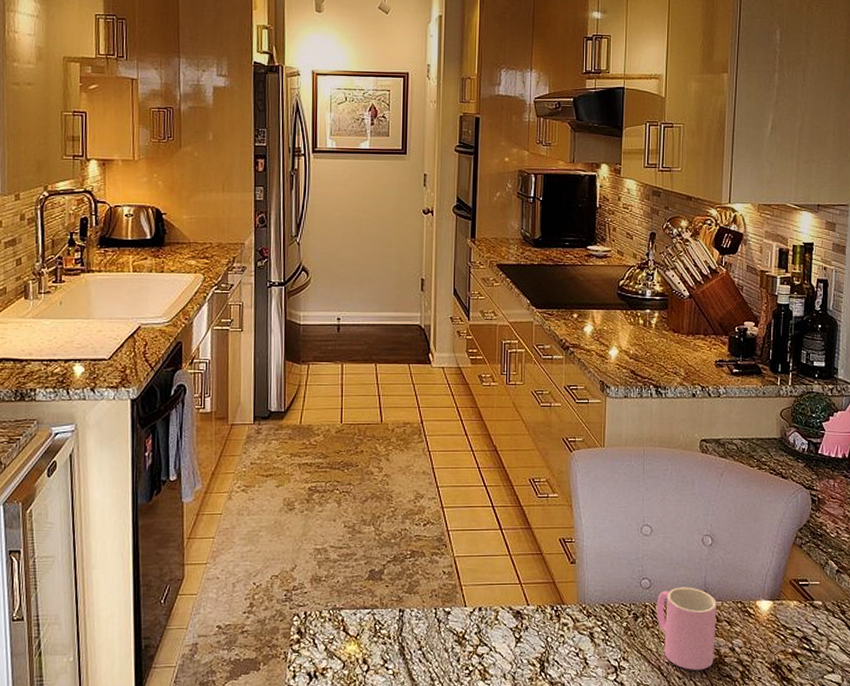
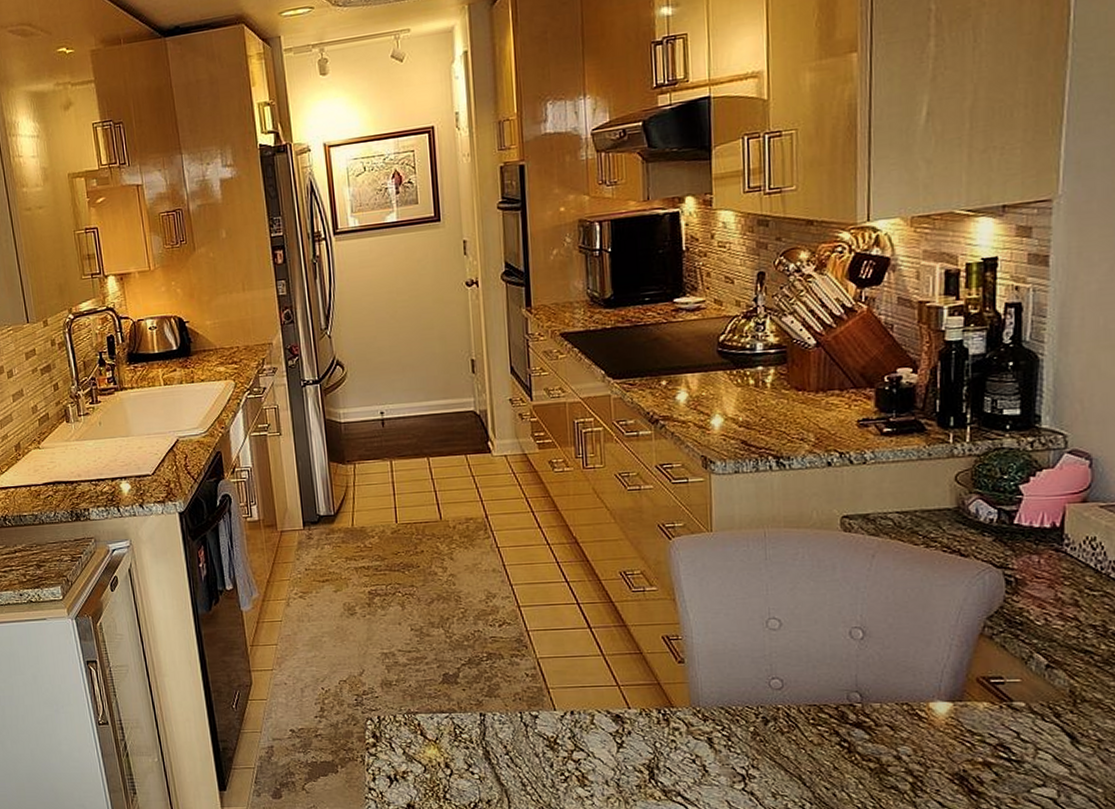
cup: present [656,587,717,670] -> none [791,687,874,780]

